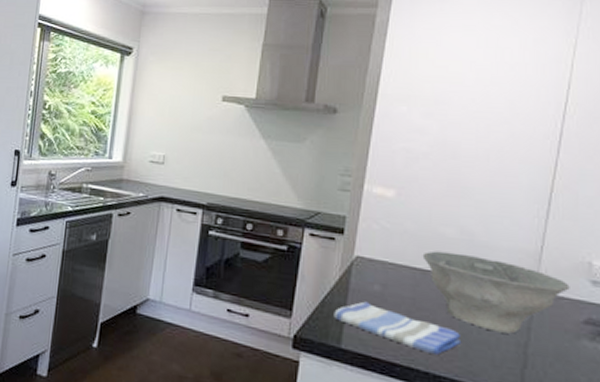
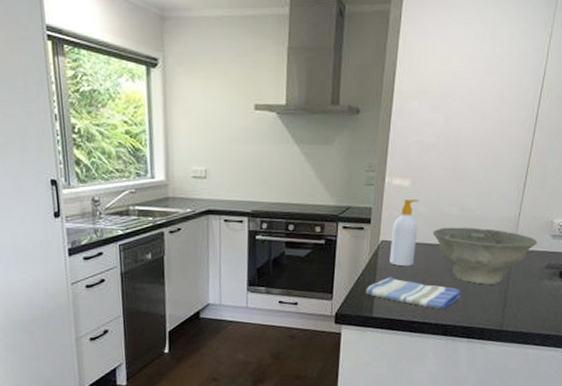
soap bottle: none [365,212,406,293] -> present [390,199,419,267]

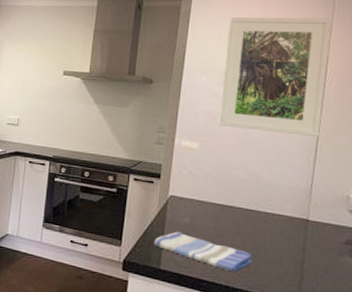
soap bottle: present [390,199,419,267] -> none [178,160,207,224]
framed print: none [430,21,553,162] -> present [218,17,332,136]
bowl: present [432,227,537,285] -> none [221,190,334,254]

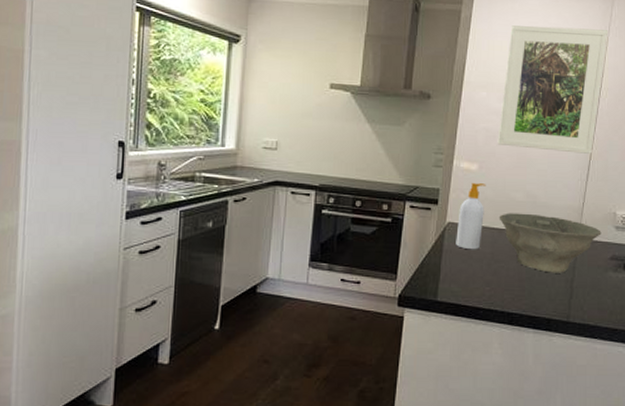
dish towel: present [154,231,254,272] -> none [431,259,528,296]
soap bottle: none [178,160,207,224] -> present [456,183,486,250]
bowl: none [221,190,334,254] -> present [499,213,601,273]

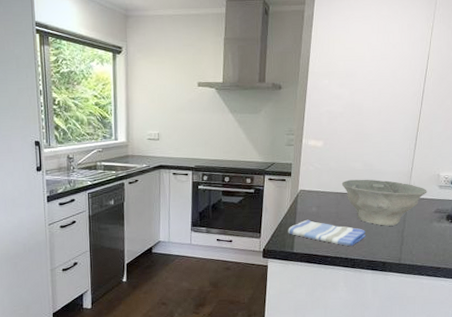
dish towel: none [431,259,528,296] -> present [288,219,367,246]
soap bottle: present [456,183,486,250] -> none [307,157,330,211]
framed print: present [497,25,609,154] -> none [338,17,433,127]

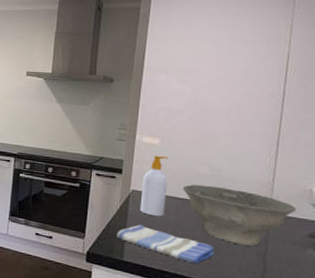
soap bottle: none [307,157,330,211] -> present [140,156,168,217]

